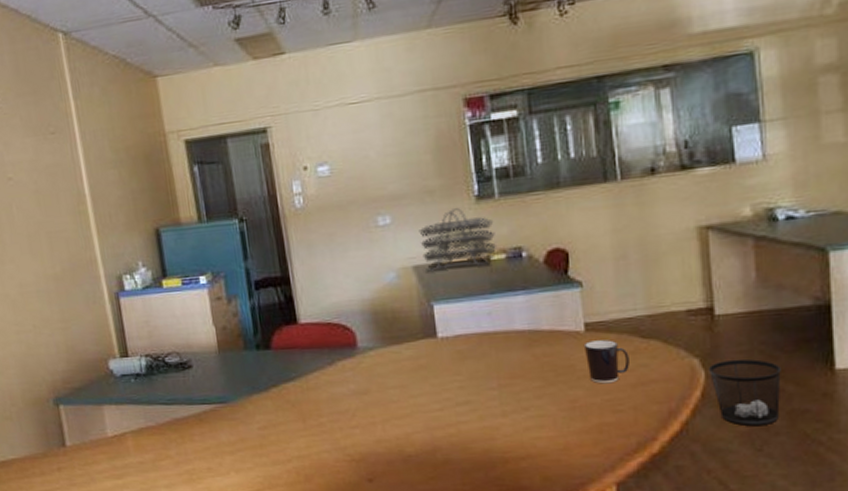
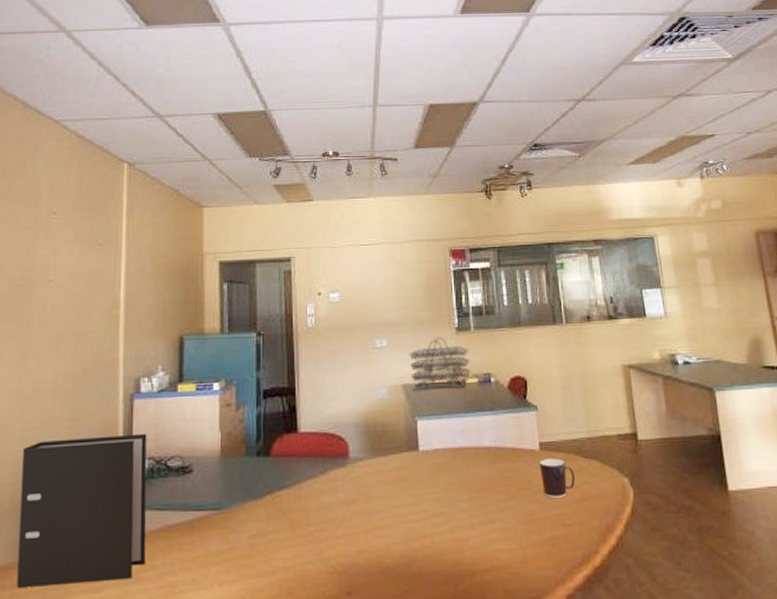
binder: none [22,331,160,474] -> present [16,433,147,587]
waste bin: present [708,358,781,427] -> none [635,479,691,542]

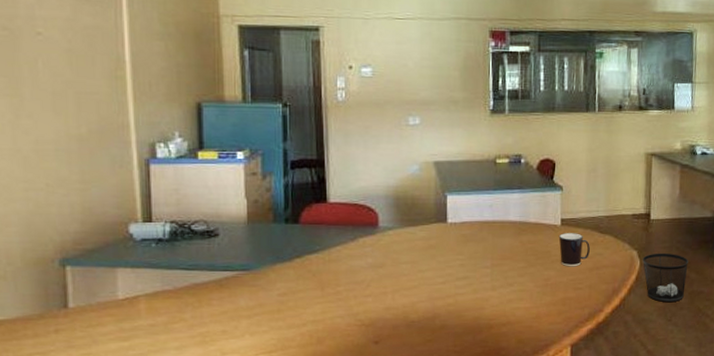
binder: present [16,433,147,587] -> none [28,198,174,336]
file organizer: present [409,337,471,392] -> none [442,118,503,169]
waste bin: none [635,479,691,542] -> present [642,253,688,303]

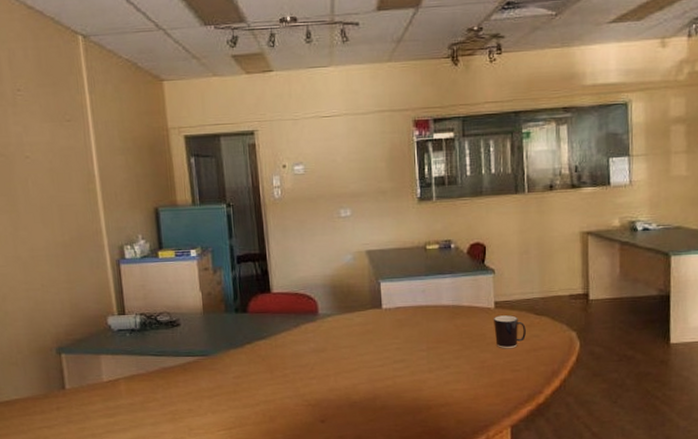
waste bin: present [642,253,688,303] -> none [582,333,633,385]

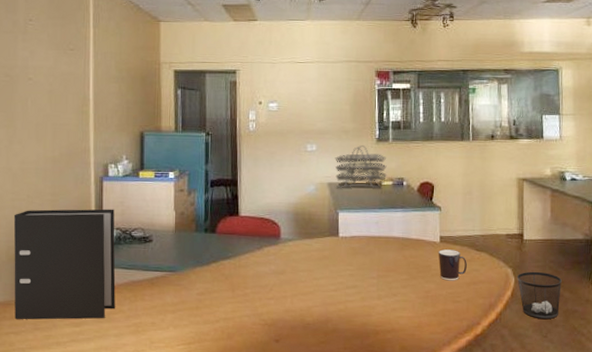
binder: none [30,293,149,413] -> present [13,209,116,320]
file organizer: none [372,207,432,257] -> present [335,145,387,189]
waste bin: none [582,333,633,385] -> present [516,271,562,320]

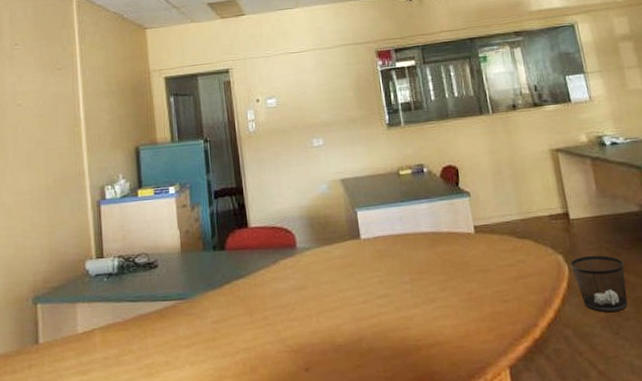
binder: present [13,209,116,320] -> none [10,235,124,372]
file organizer: present [335,145,387,189] -> none [344,133,404,185]
mug: present [438,249,467,281] -> none [474,240,511,278]

